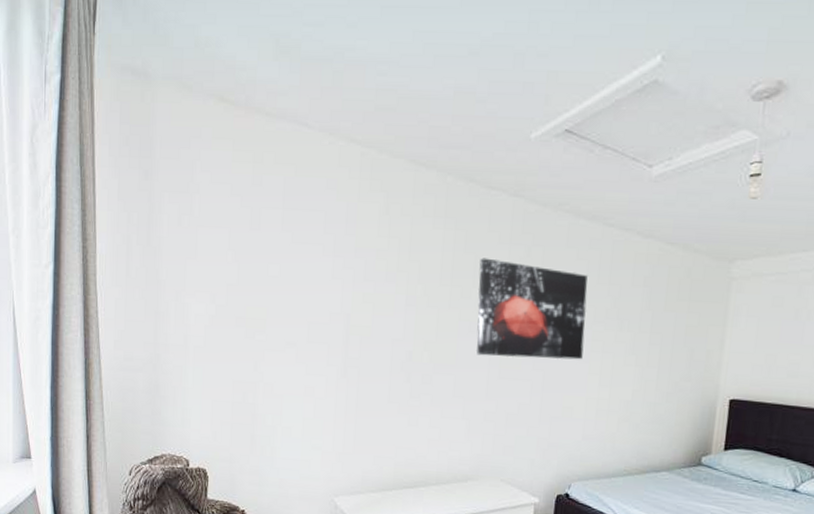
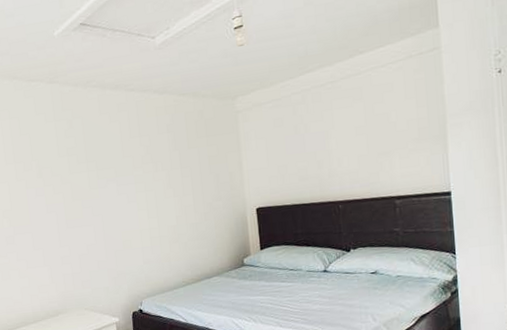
wall art: present [475,258,588,360] -> none [33,133,131,214]

